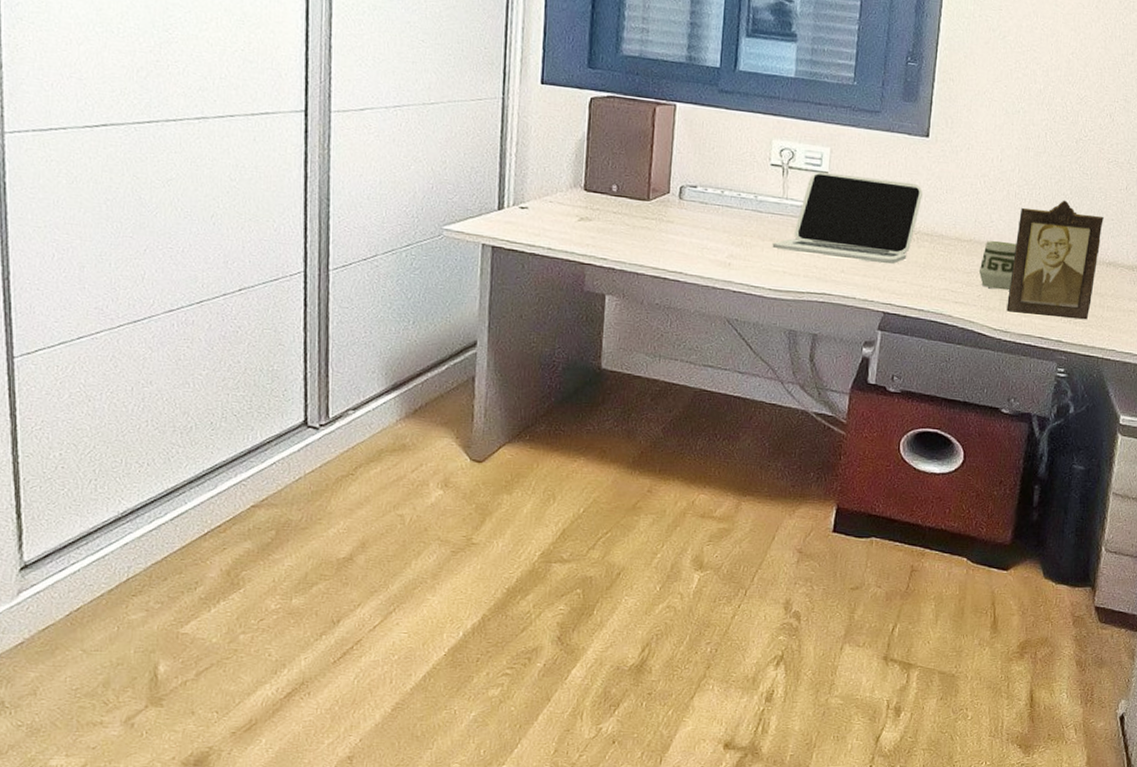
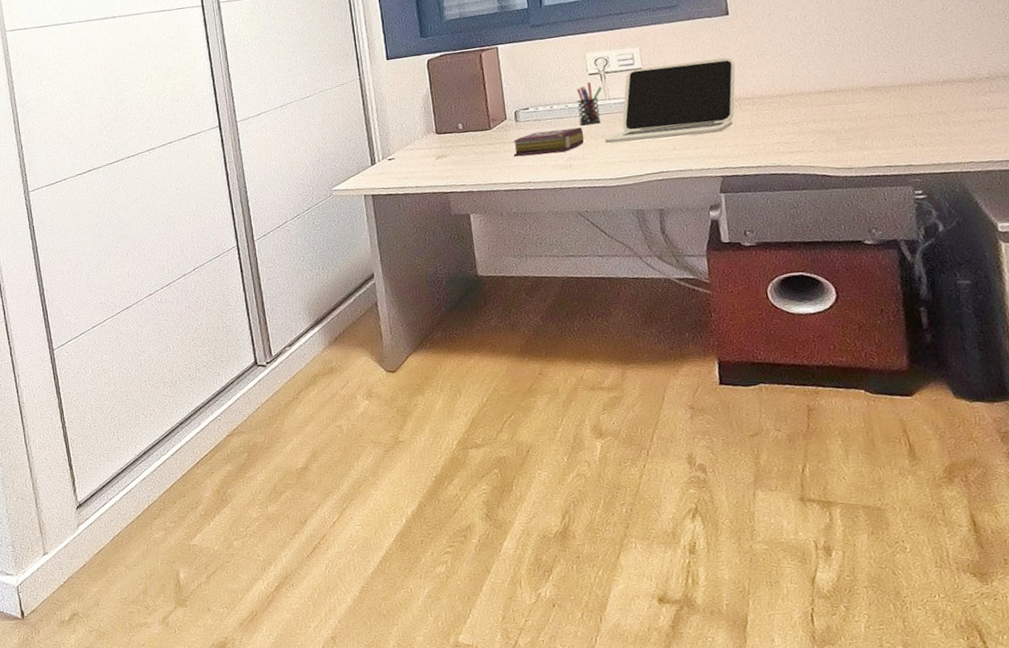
book: none [668,216,752,248] -> present [512,127,585,158]
pen holder: none [749,173,782,223] -> present [576,82,602,125]
cup: present [978,241,1017,291] -> none [807,86,845,132]
photo frame: present [1006,200,1104,320] -> none [836,35,935,150]

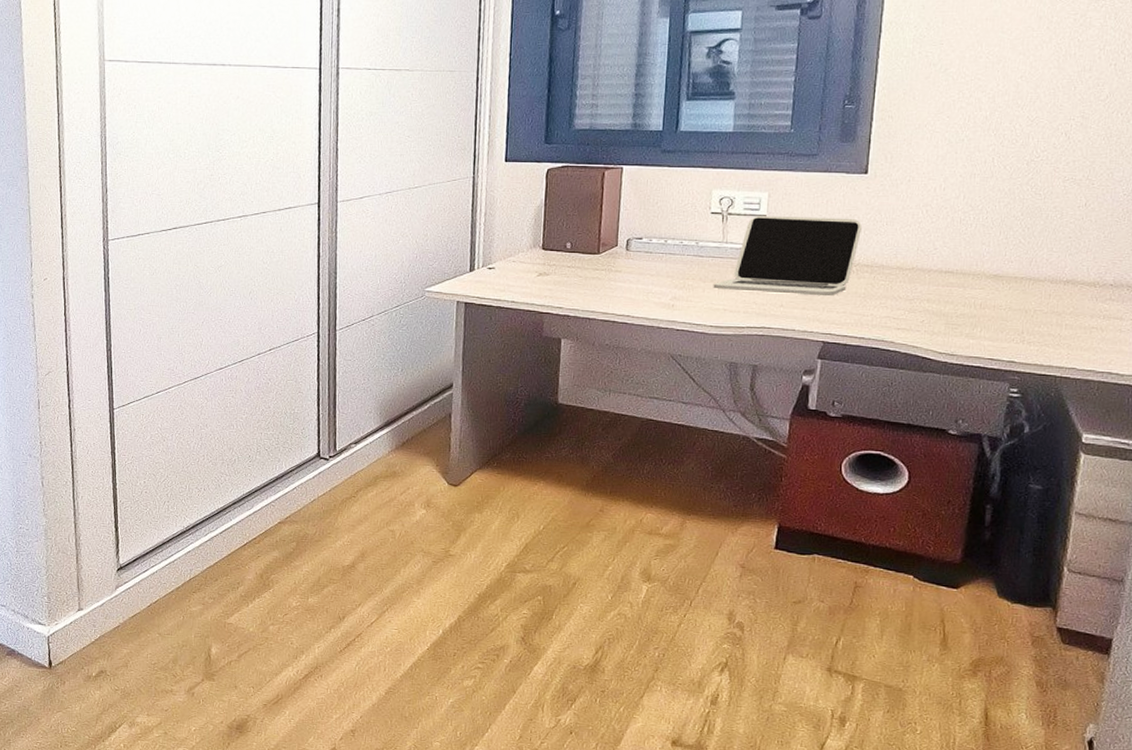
book: present [512,127,585,158] -> none [617,265,693,291]
pen holder: present [576,82,602,125] -> none [691,221,722,265]

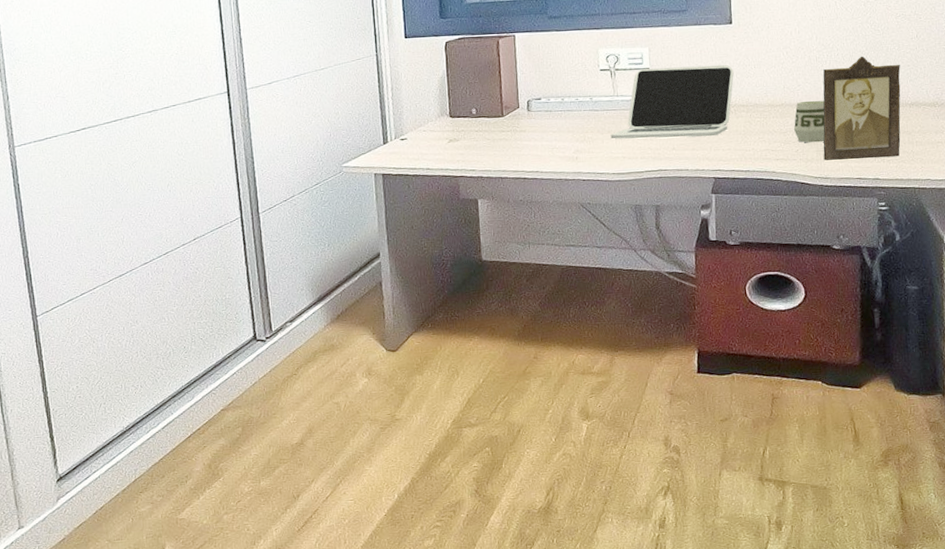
cup: none [922,268,963,315] -> present [793,101,825,143]
photo frame: none [952,222,1060,340] -> present [823,56,901,161]

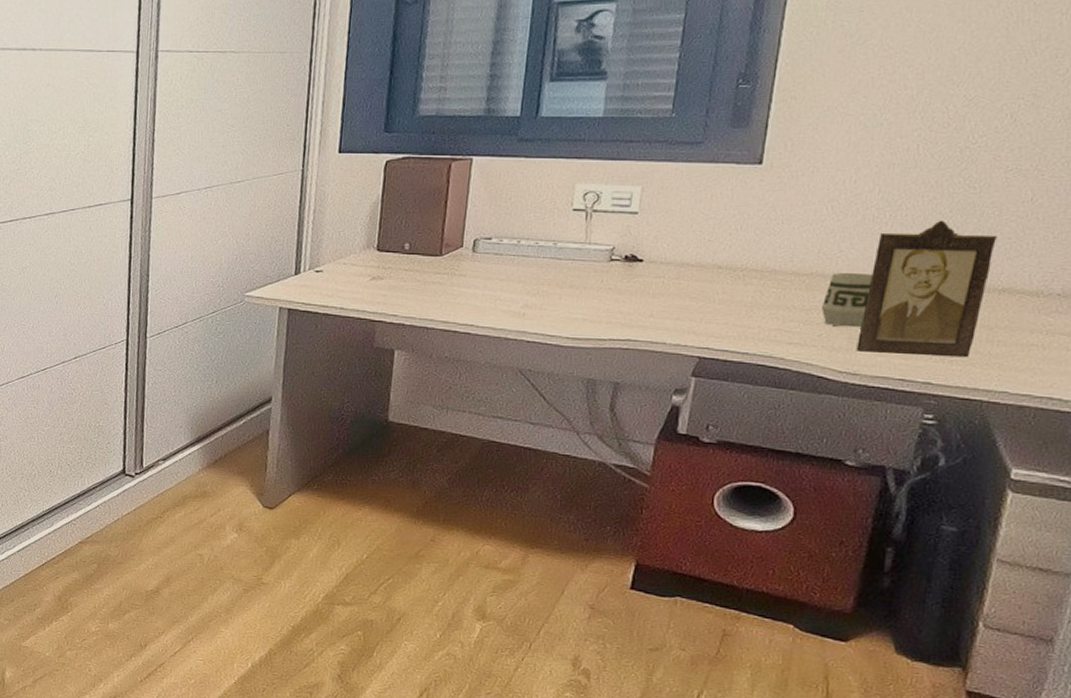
laptop: present [610,64,734,140] -> none [571,213,752,306]

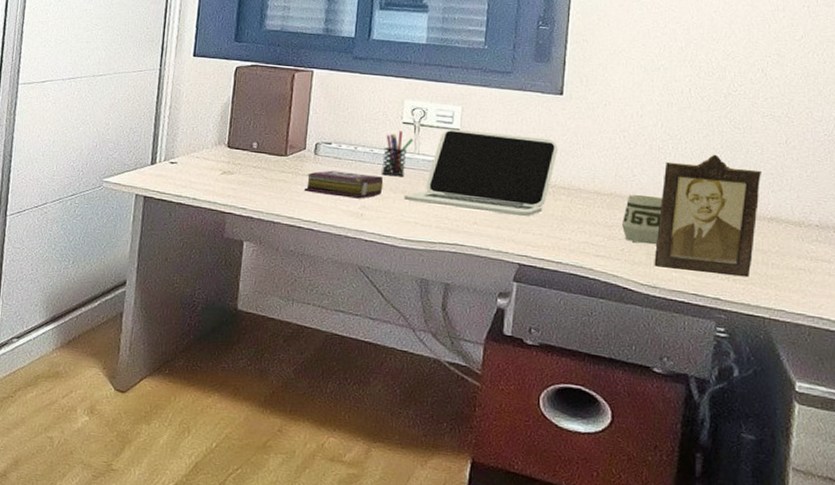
book: none [460,268,549,297] -> present [304,170,384,199]
pen holder: none [547,219,585,269] -> present [382,131,414,176]
laptop: none [571,213,752,306] -> present [404,129,558,217]

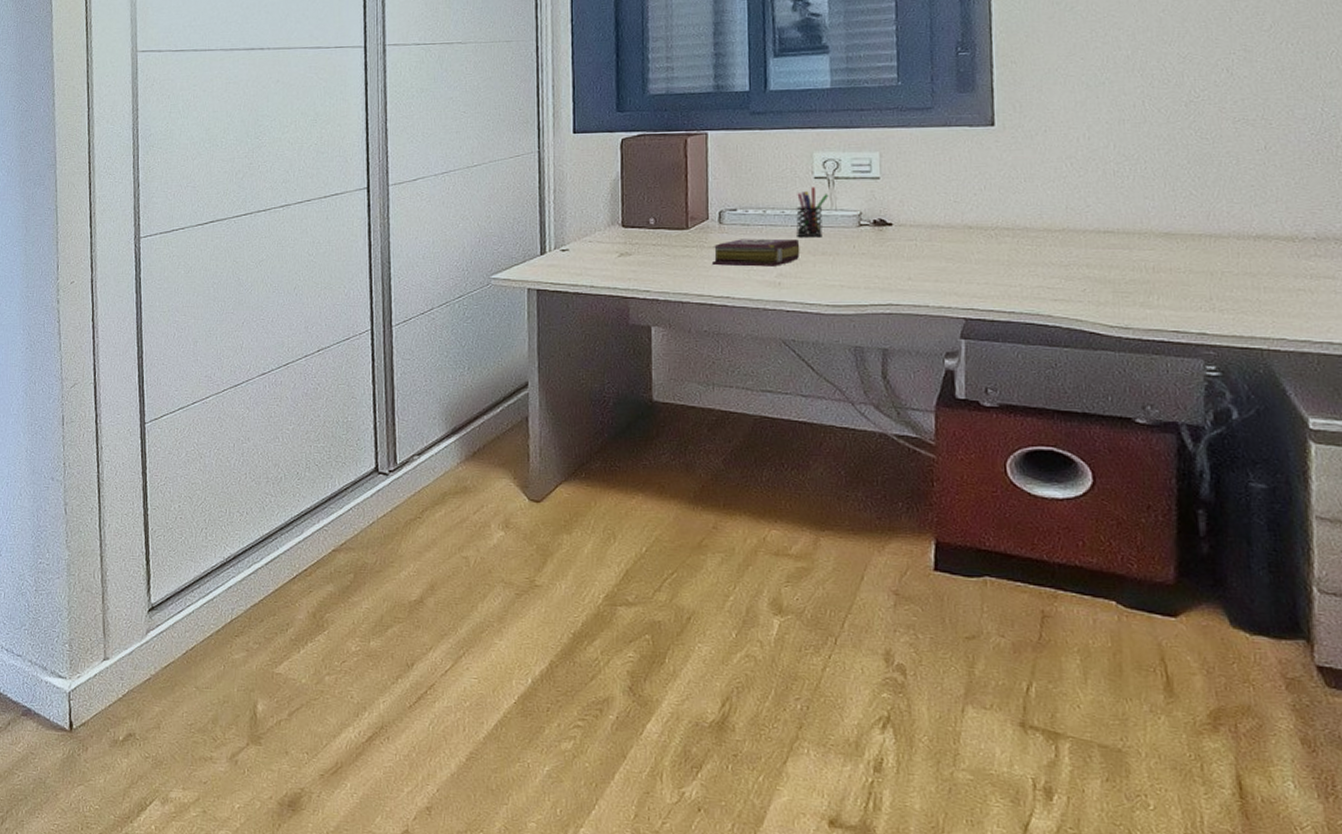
laptop: present [404,129,558,217] -> none [825,176,995,266]
cup: present [621,195,663,245] -> none [1079,227,1126,281]
photo frame: present [654,154,762,278] -> none [1122,171,1241,306]

